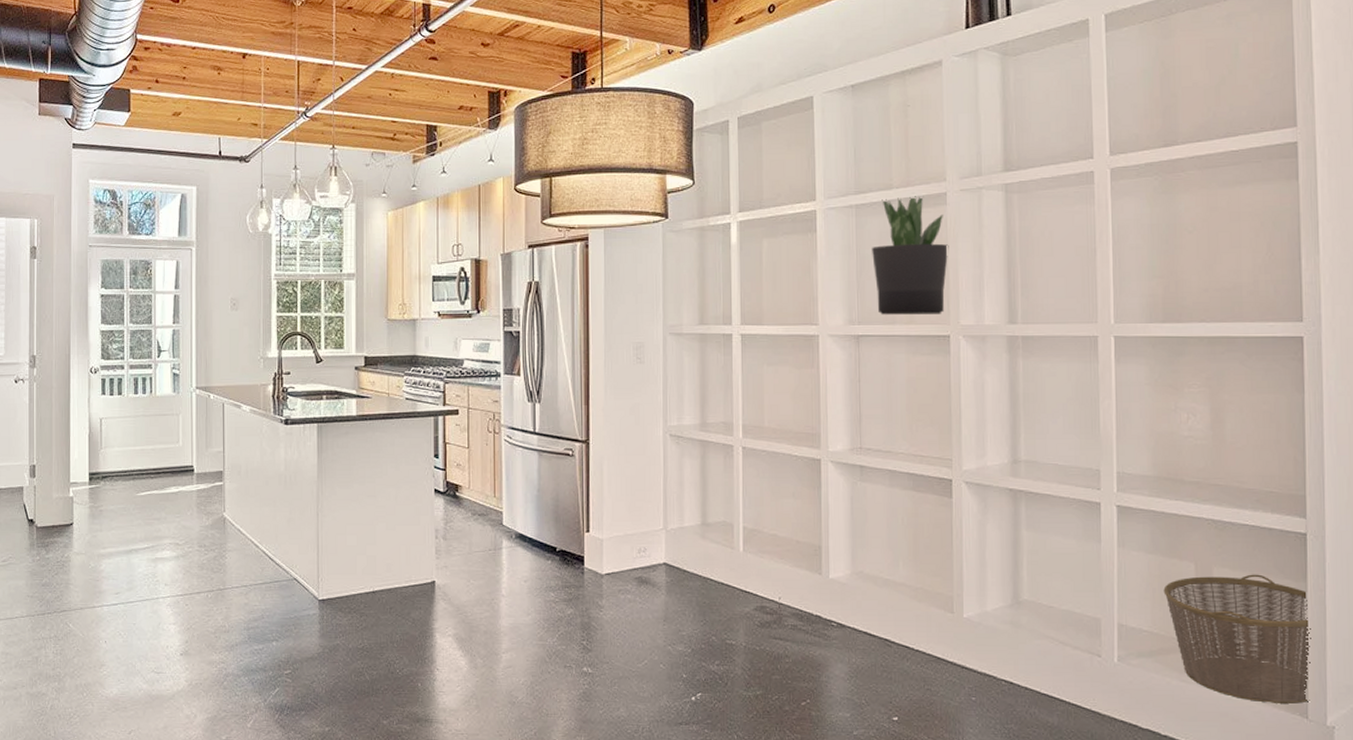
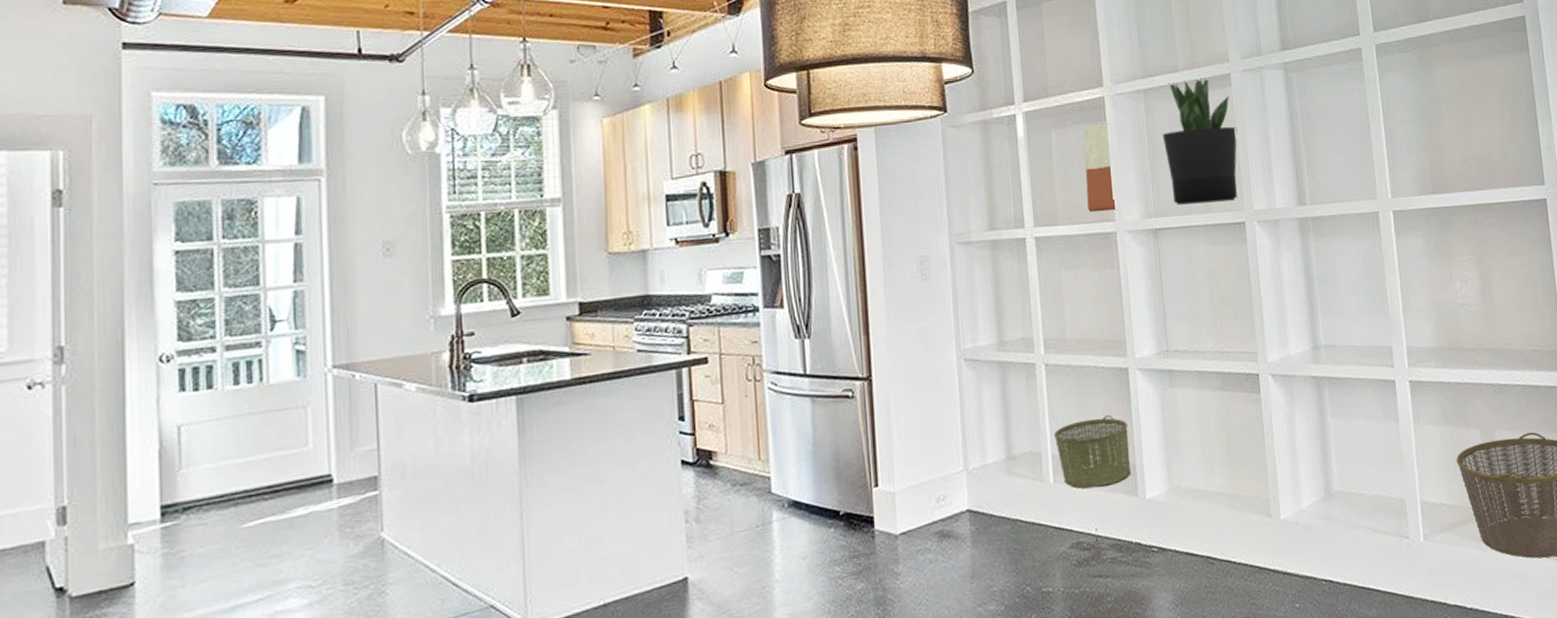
basket: none [746,499,817,561] -> present [1053,415,1131,489]
vase: none [792,235,822,316] -> present [1084,123,1118,213]

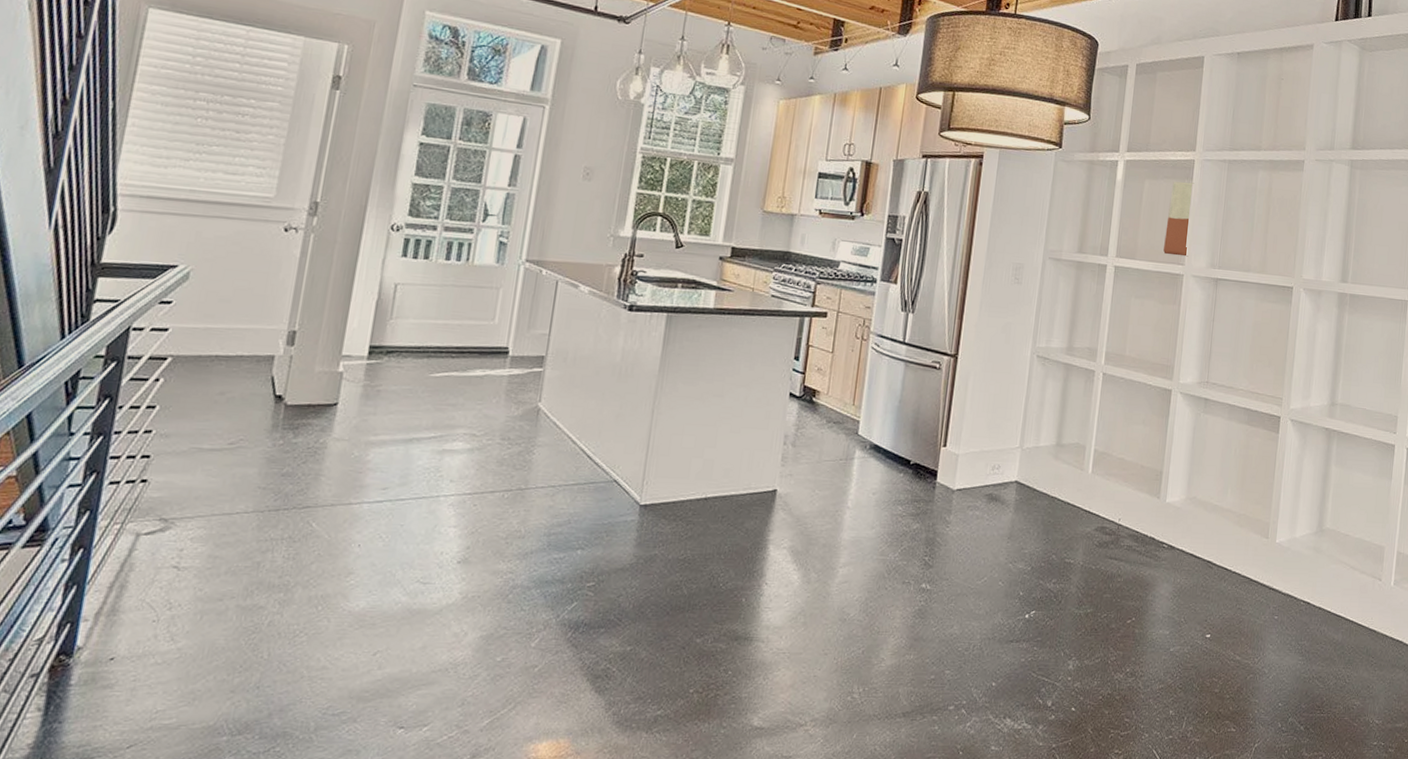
basket: present [1053,415,1131,489] -> none [1099,426,1162,485]
planter: present [1163,77,1237,205] -> none [1236,158,1301,267]

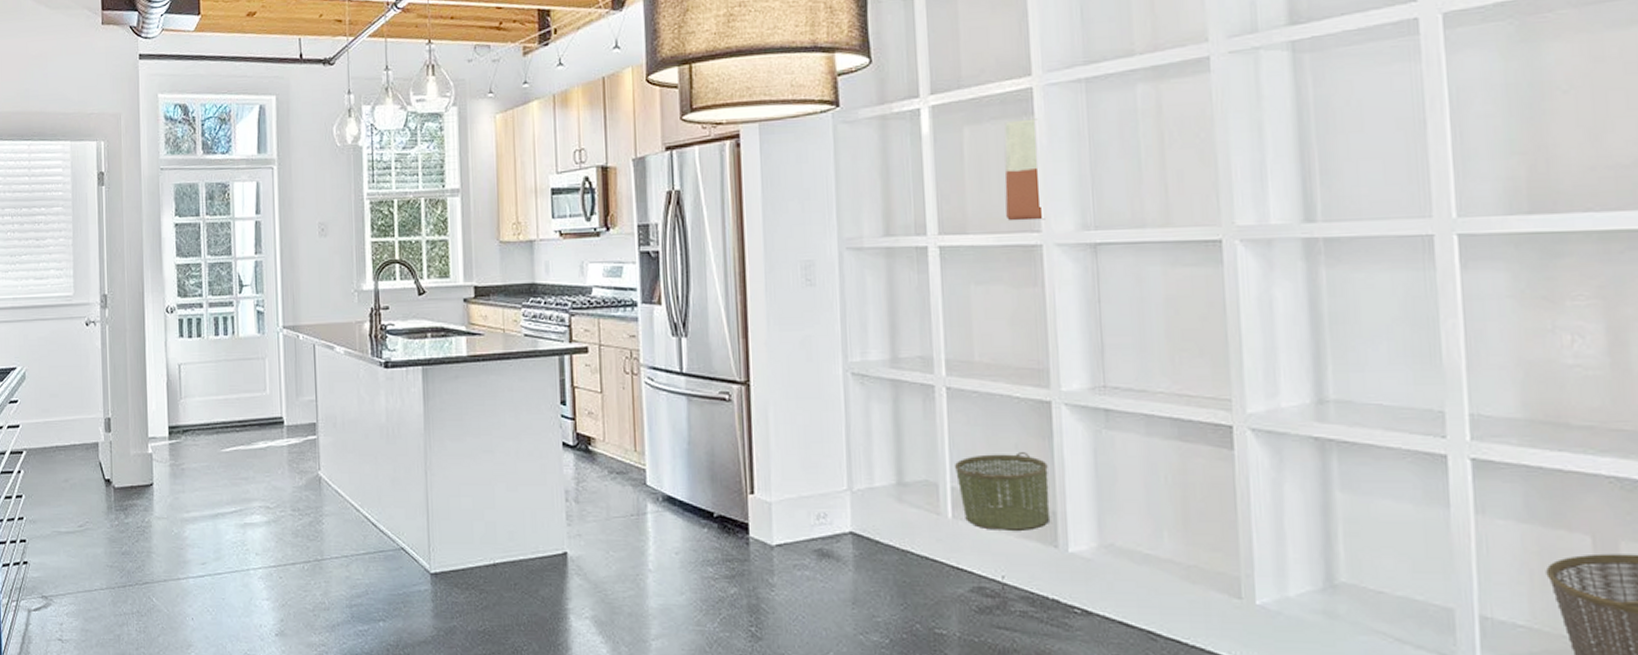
basket: none [1099,426,1162,485] -> present [954,452,1050,530]

